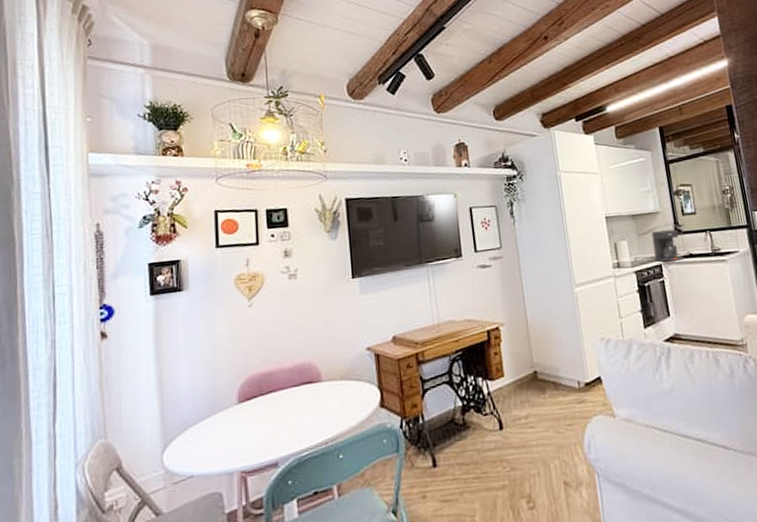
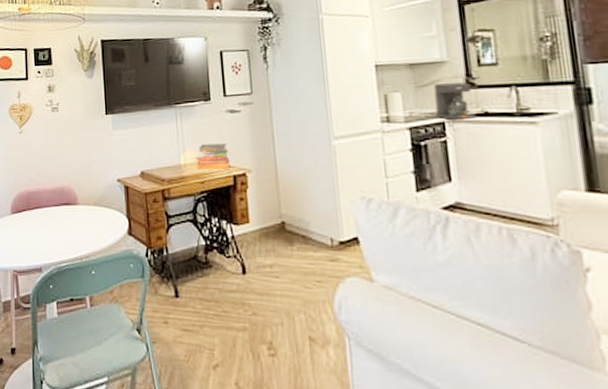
books: none [449,299,484,329] -> present [196,143,230,170]

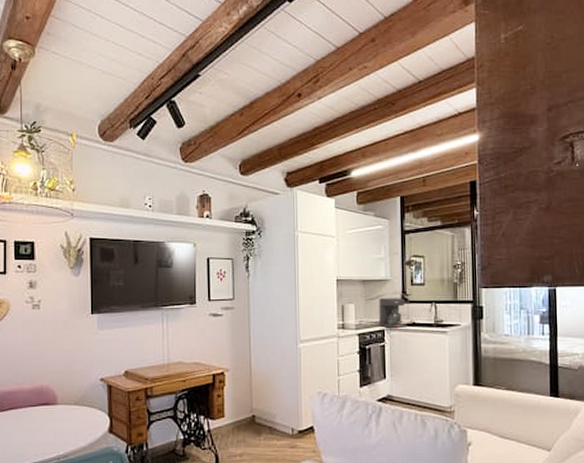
books: present [196,143,230,170] -> none [179,345,211,369]

